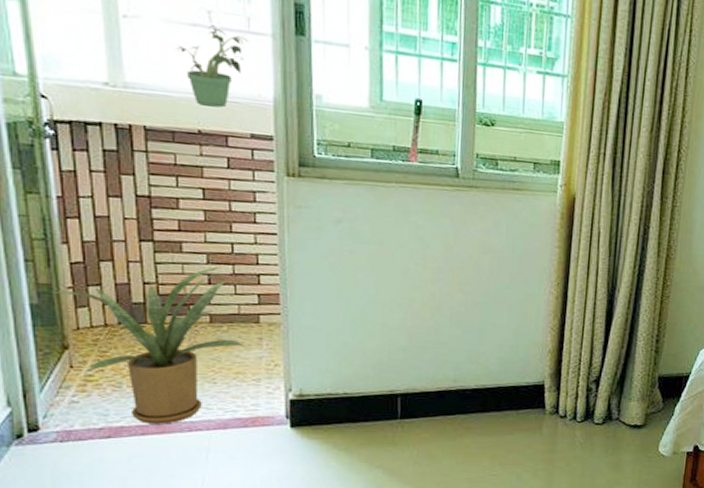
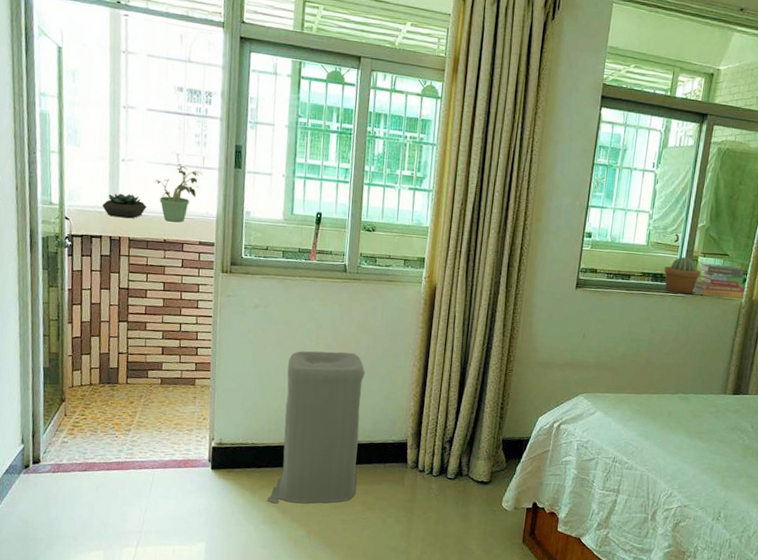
house plant: present [51,266,246,424] -> none [57,341,184,462]
succulent plant: none [97,63,167,100] -> present [101,193,146,219]
laundry basket: none [368,277,488,464] -> present [267,350,365,504]

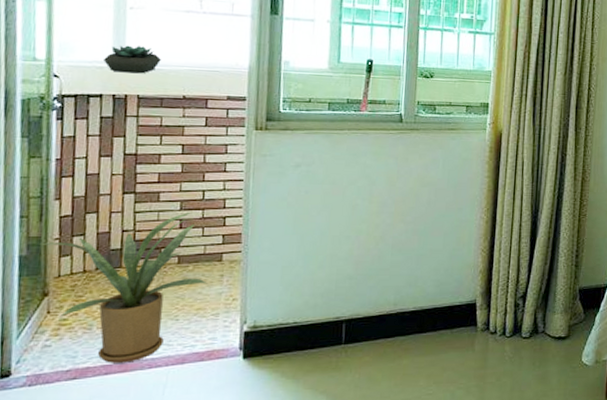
house plant: none [57,341,184,462] -> present [39,211,208,363]
potted plant: present [154,164,202,223] -> none [171,11,231,76]
laundry basket: present [267,350,365,504] -> none [313,209,426,390]

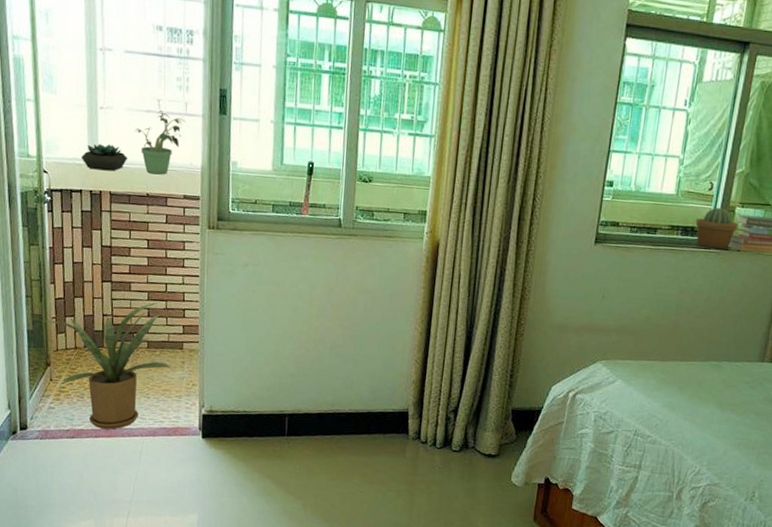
potted plant: none [171,11,231,76] -> present [135,110,185,175]

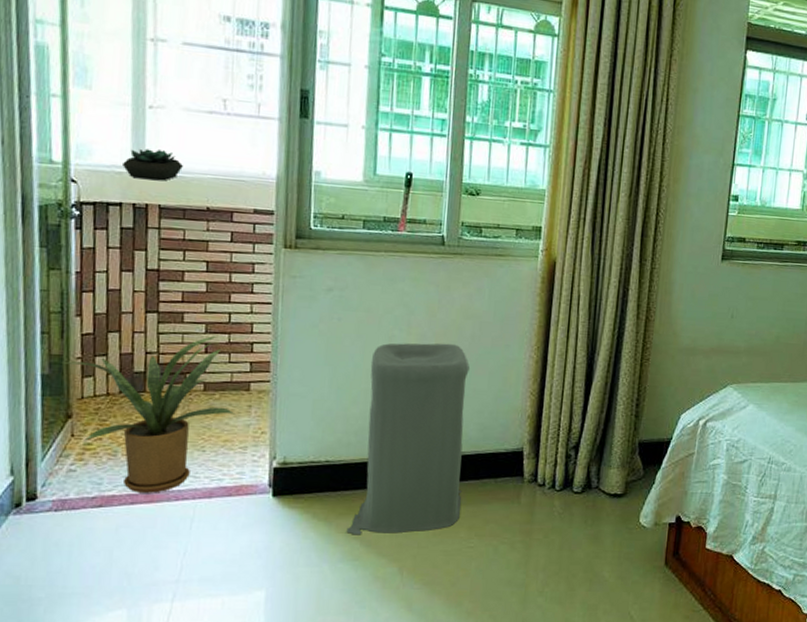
potted plant: present [135,110,185,175] -> none [193,112,257,186]
laundry basket: none [260,313,362,476] -> present [346,343,470,535]

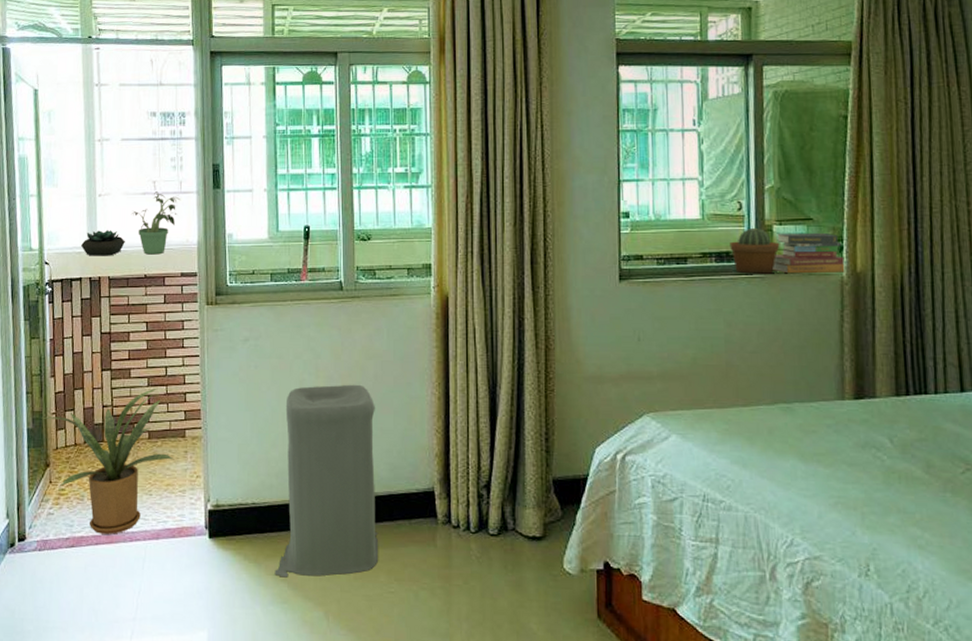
potted plant: none [193,112,257,186] -> present [132,191,180,255]

